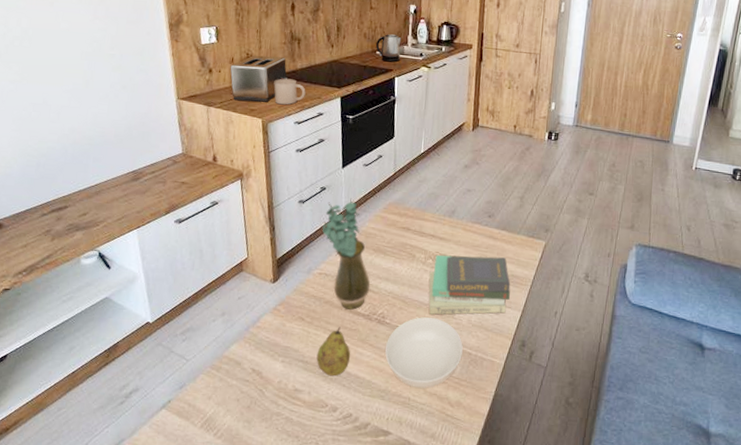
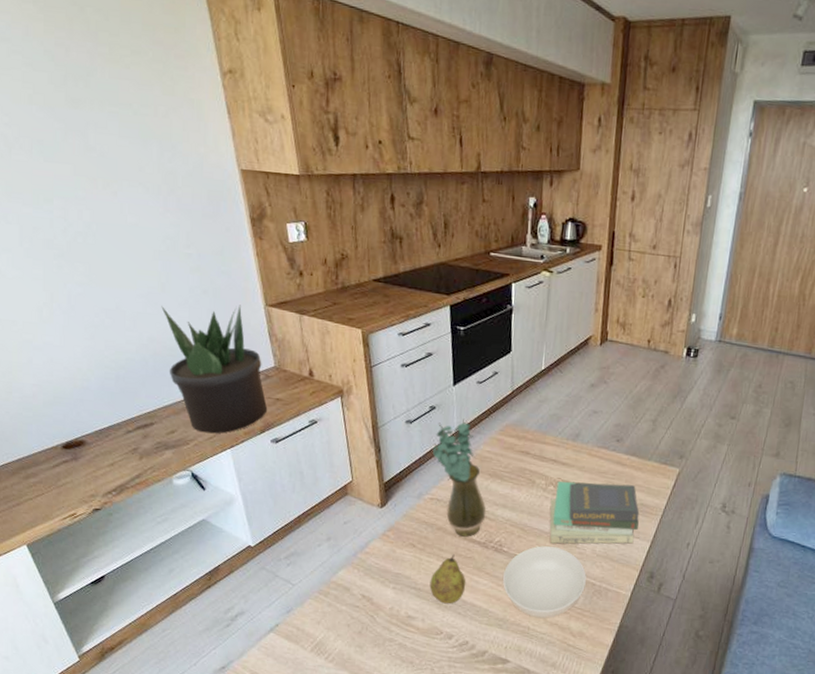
planter: none [84,98,173,216] -> present [161,305,267,434]
toaster: present [230,55,287,102] -> none [323,255,389,311]
mug: present [274,78,306,105] -> none [373,283,410,314]
kettle: present [375,33,402,62] -> none [489,231,519,266]

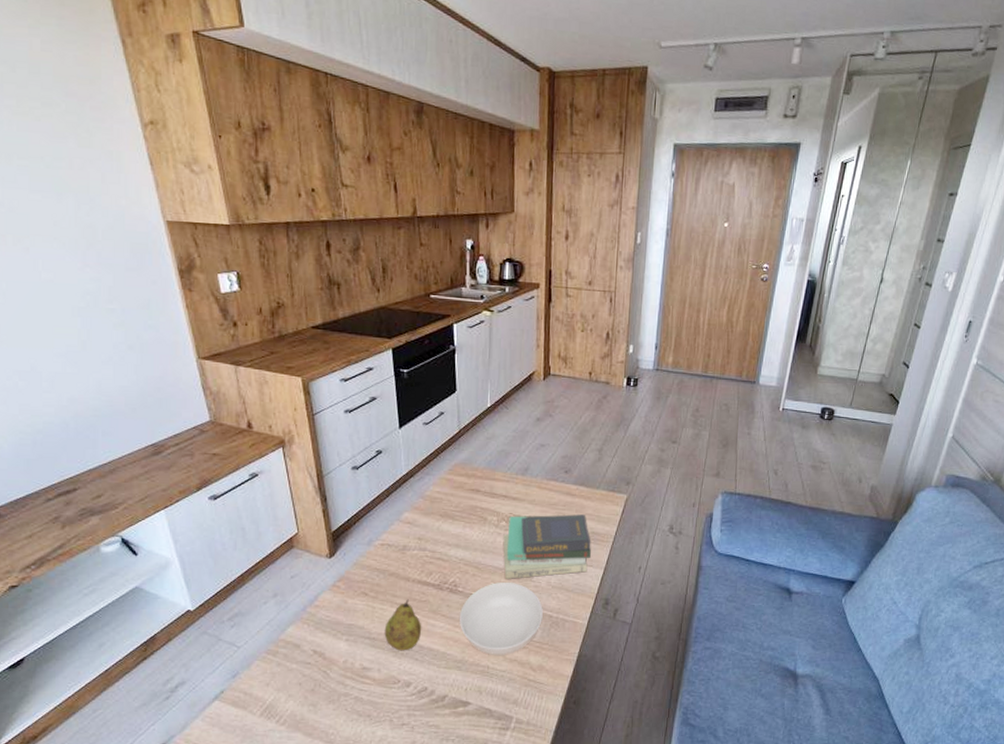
planter: present [161,305,267,434] -> none [82,359,203,495]
vase: present [433,418,487,537] -> none [382,461,439,580]

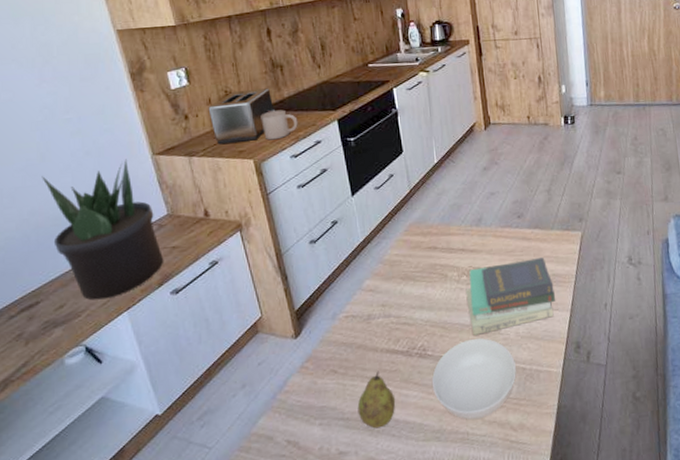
planter: none [82,359,203,495] -> present [42,159,163,300]
toaster: none [258,303,328,358] -> present [208,88,275,145]
mug: none [312,330,351,361] -> present [260,109,298,140]

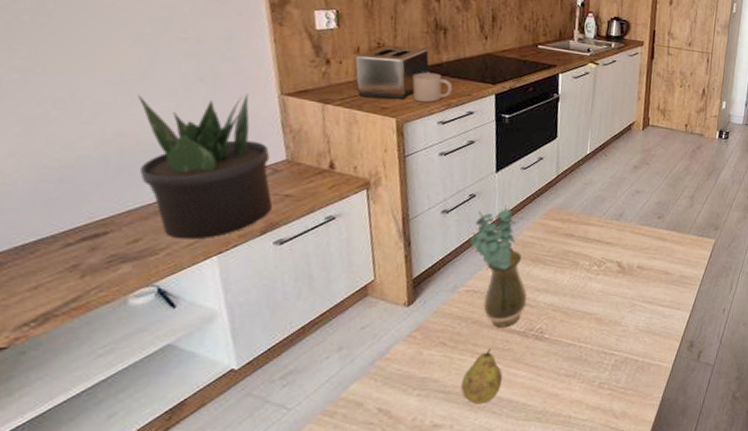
vase: none [341,227,405,350] -> present [471,205,528,328]
bowl: present [431,338,516,420] -> none [542,328,630,405]
books: present [465,257,555,336] -> none [593,258,680,324]

